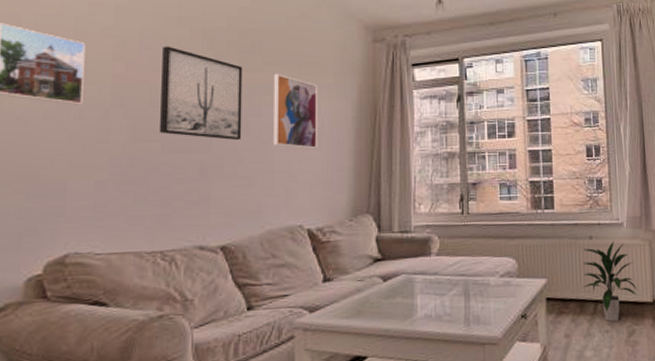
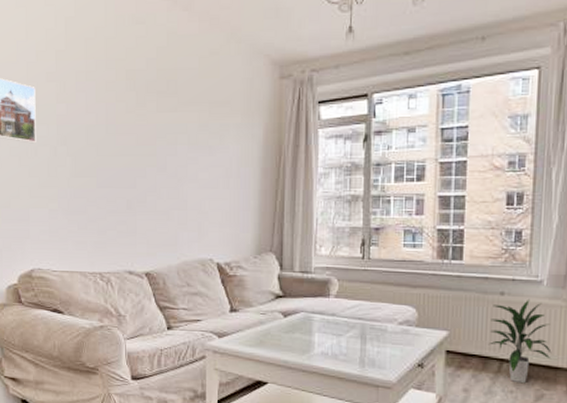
wall art: present [160,46,243,140] -> none [94,88,160,177]
wall art: present [274,74,319,149] -> none [188,114,227,188]

